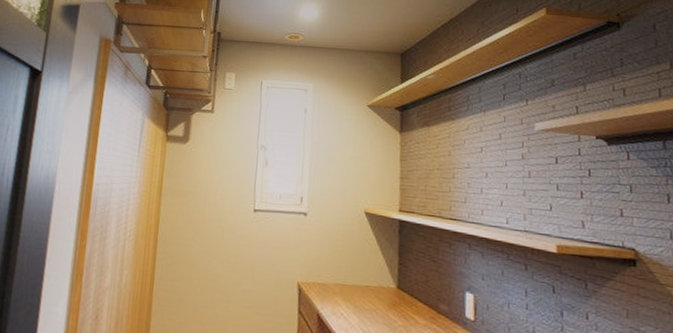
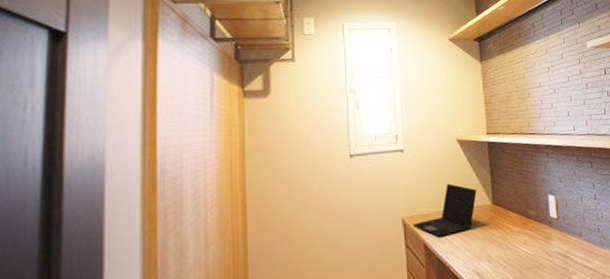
laptop: none [307,256,381,312] -> present [412,183,477,238]

